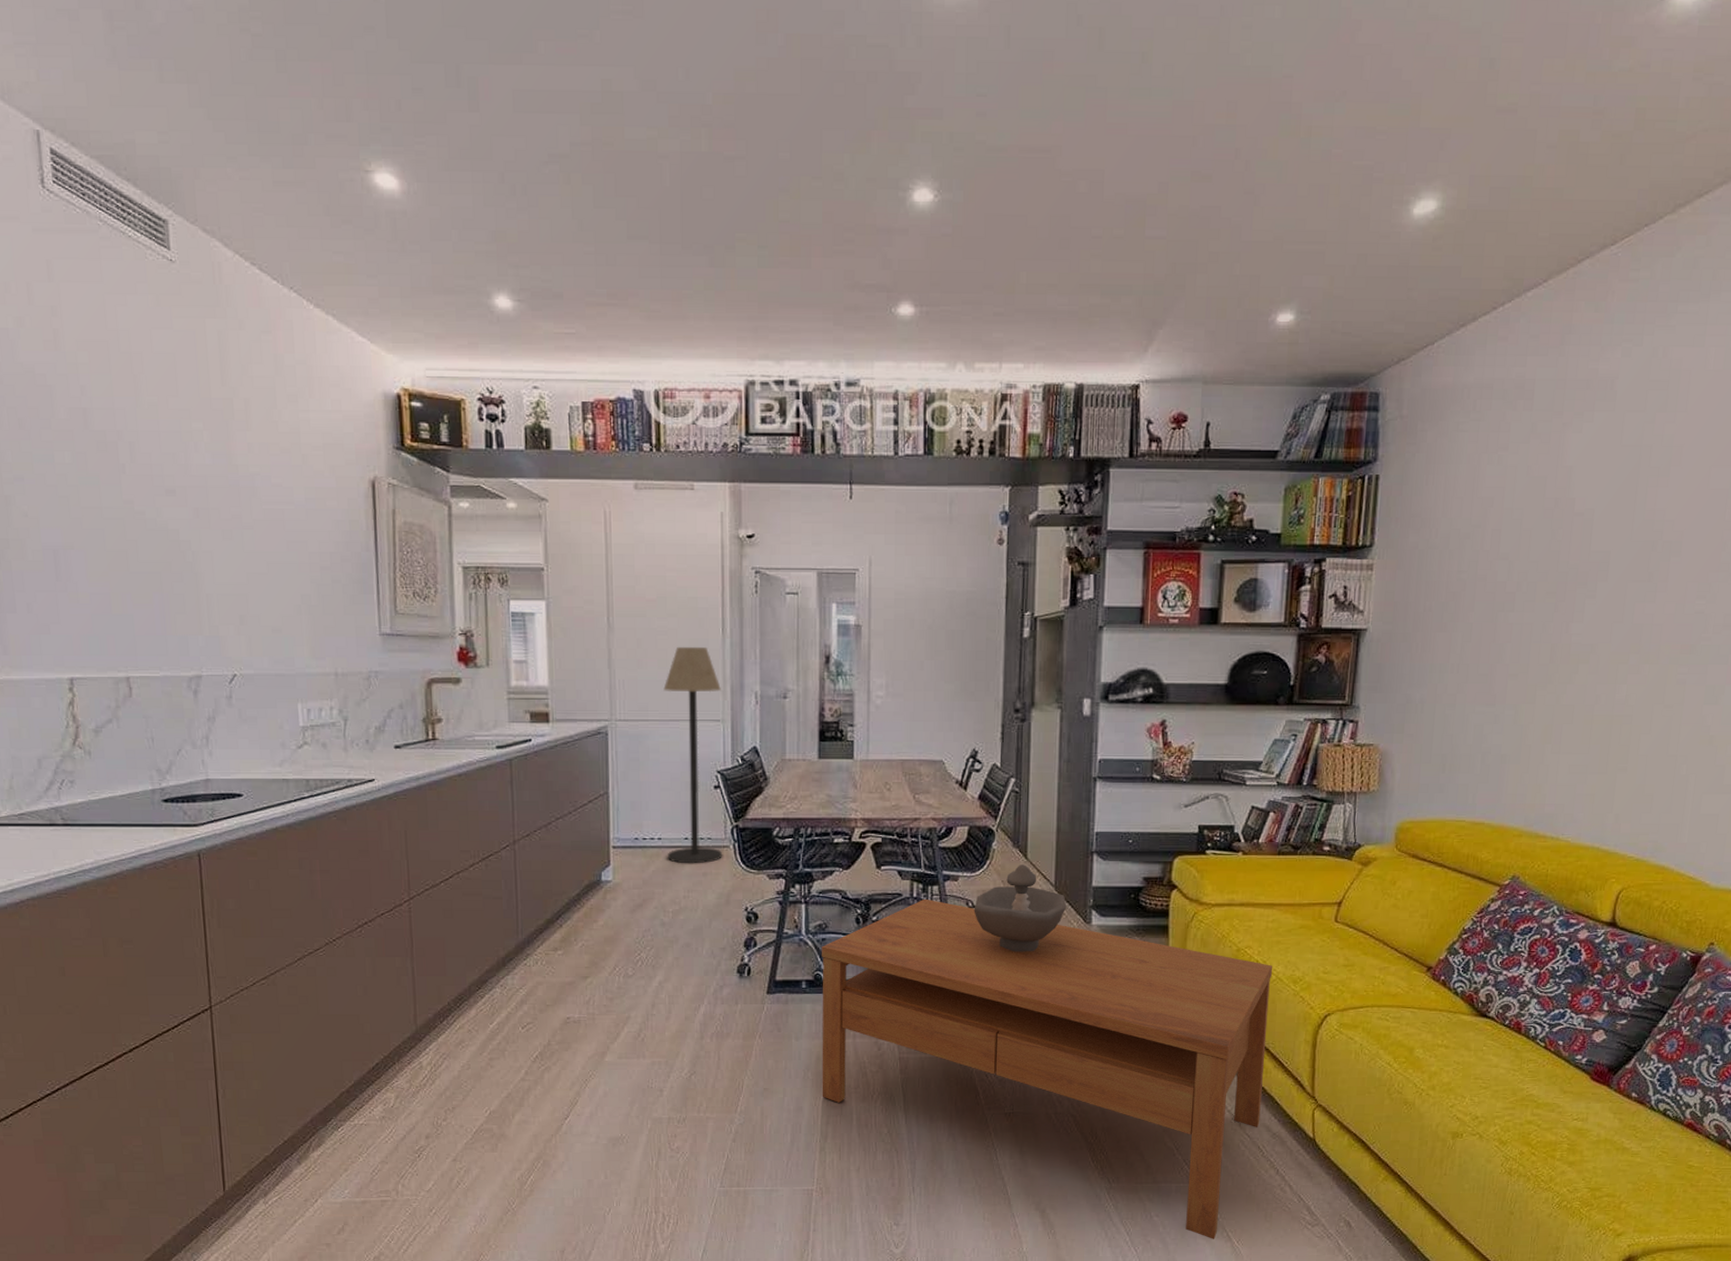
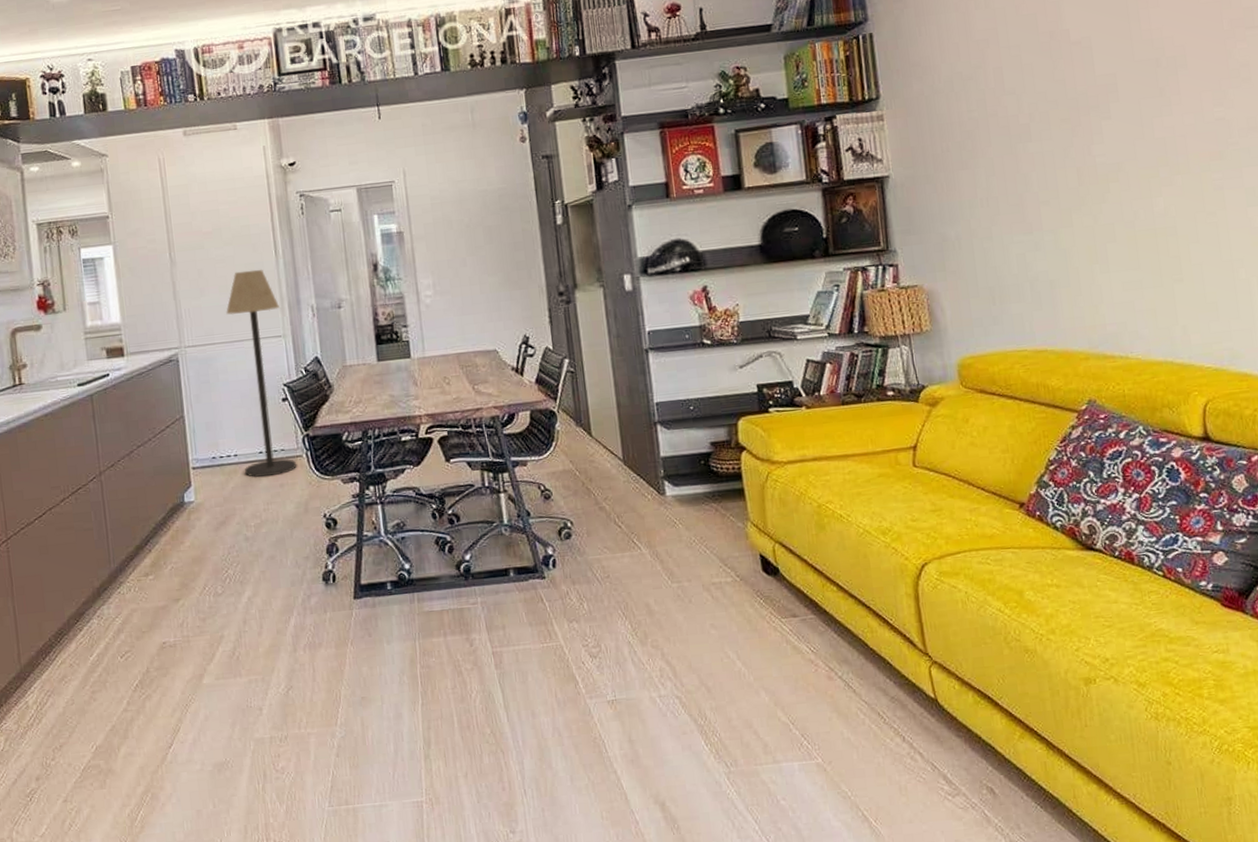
coffee table: present [822,898,1272,1239] -> none [402,486,875,821]
decorative bowl: present [973,865,1067,952] -> none [546,442,639,532]

